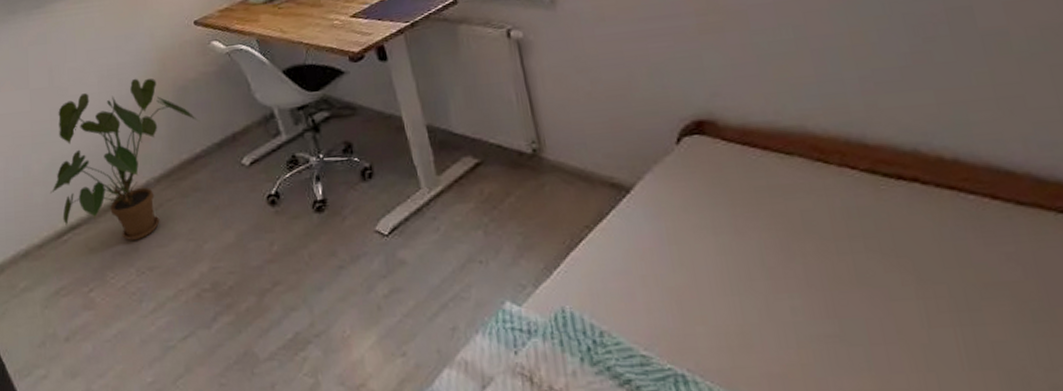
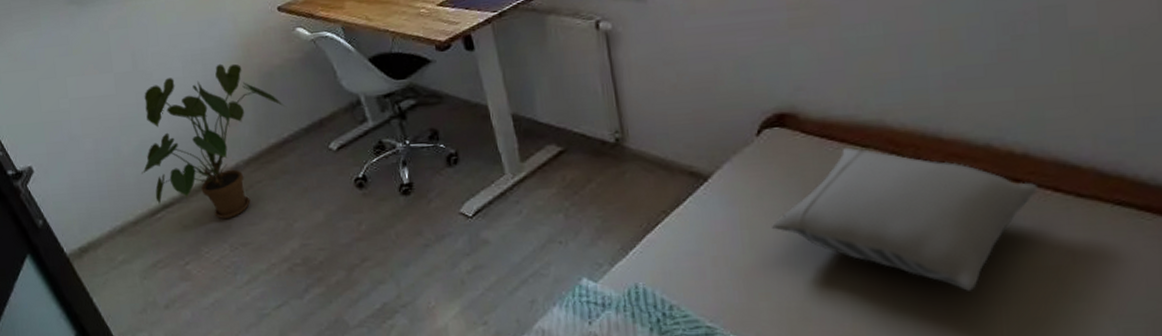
pillow: none [701,155,975,311] -> present [772,147,1038,291]

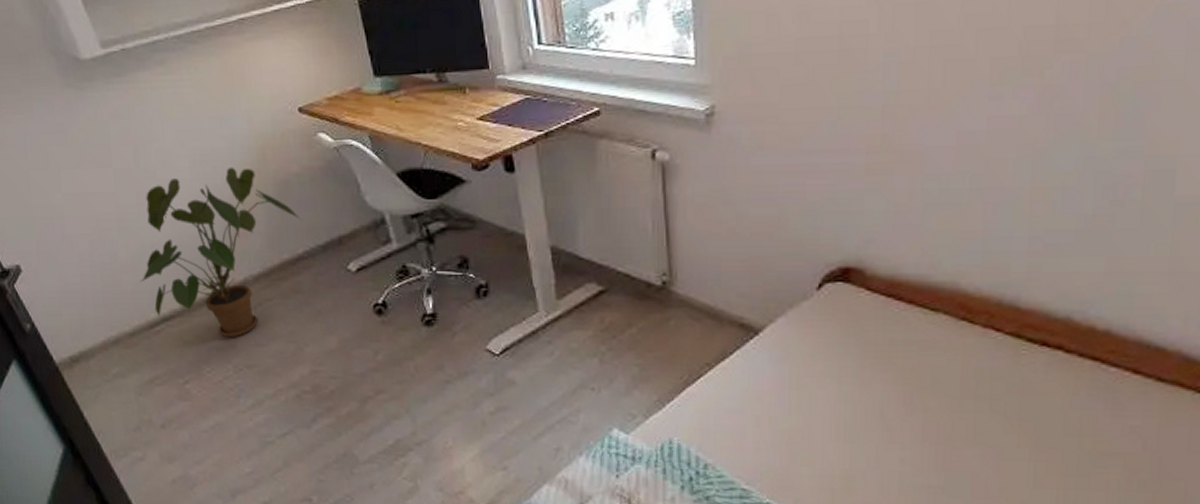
pillow: present [772,147,1038,291] -> none [823,309,1116,472]

